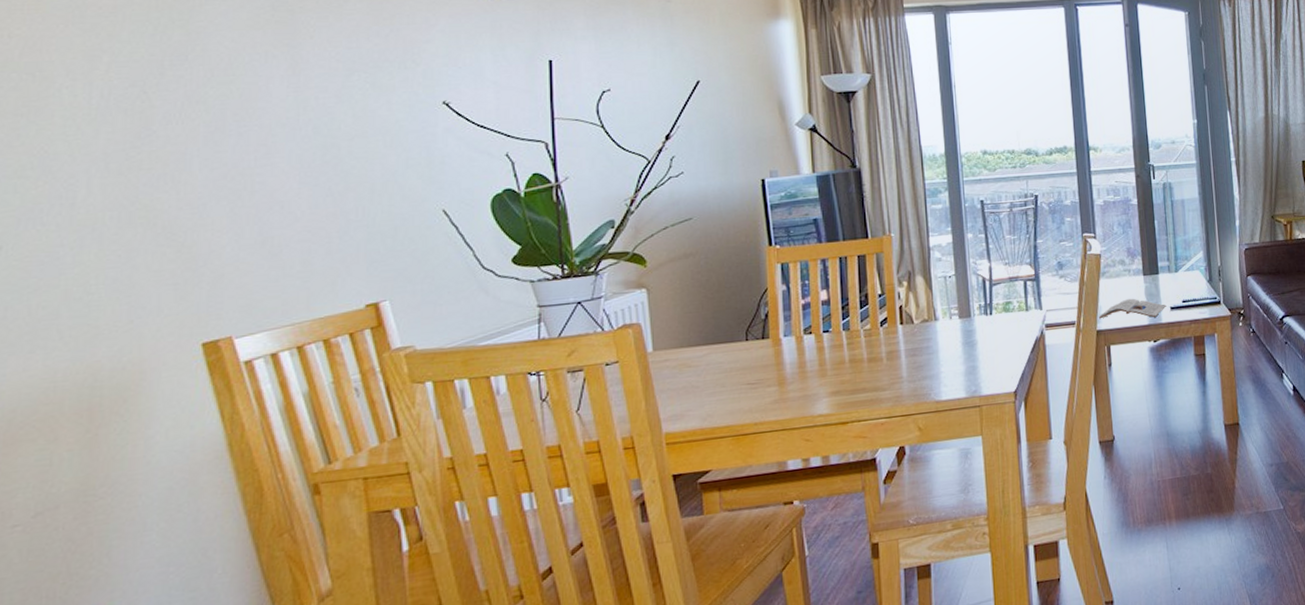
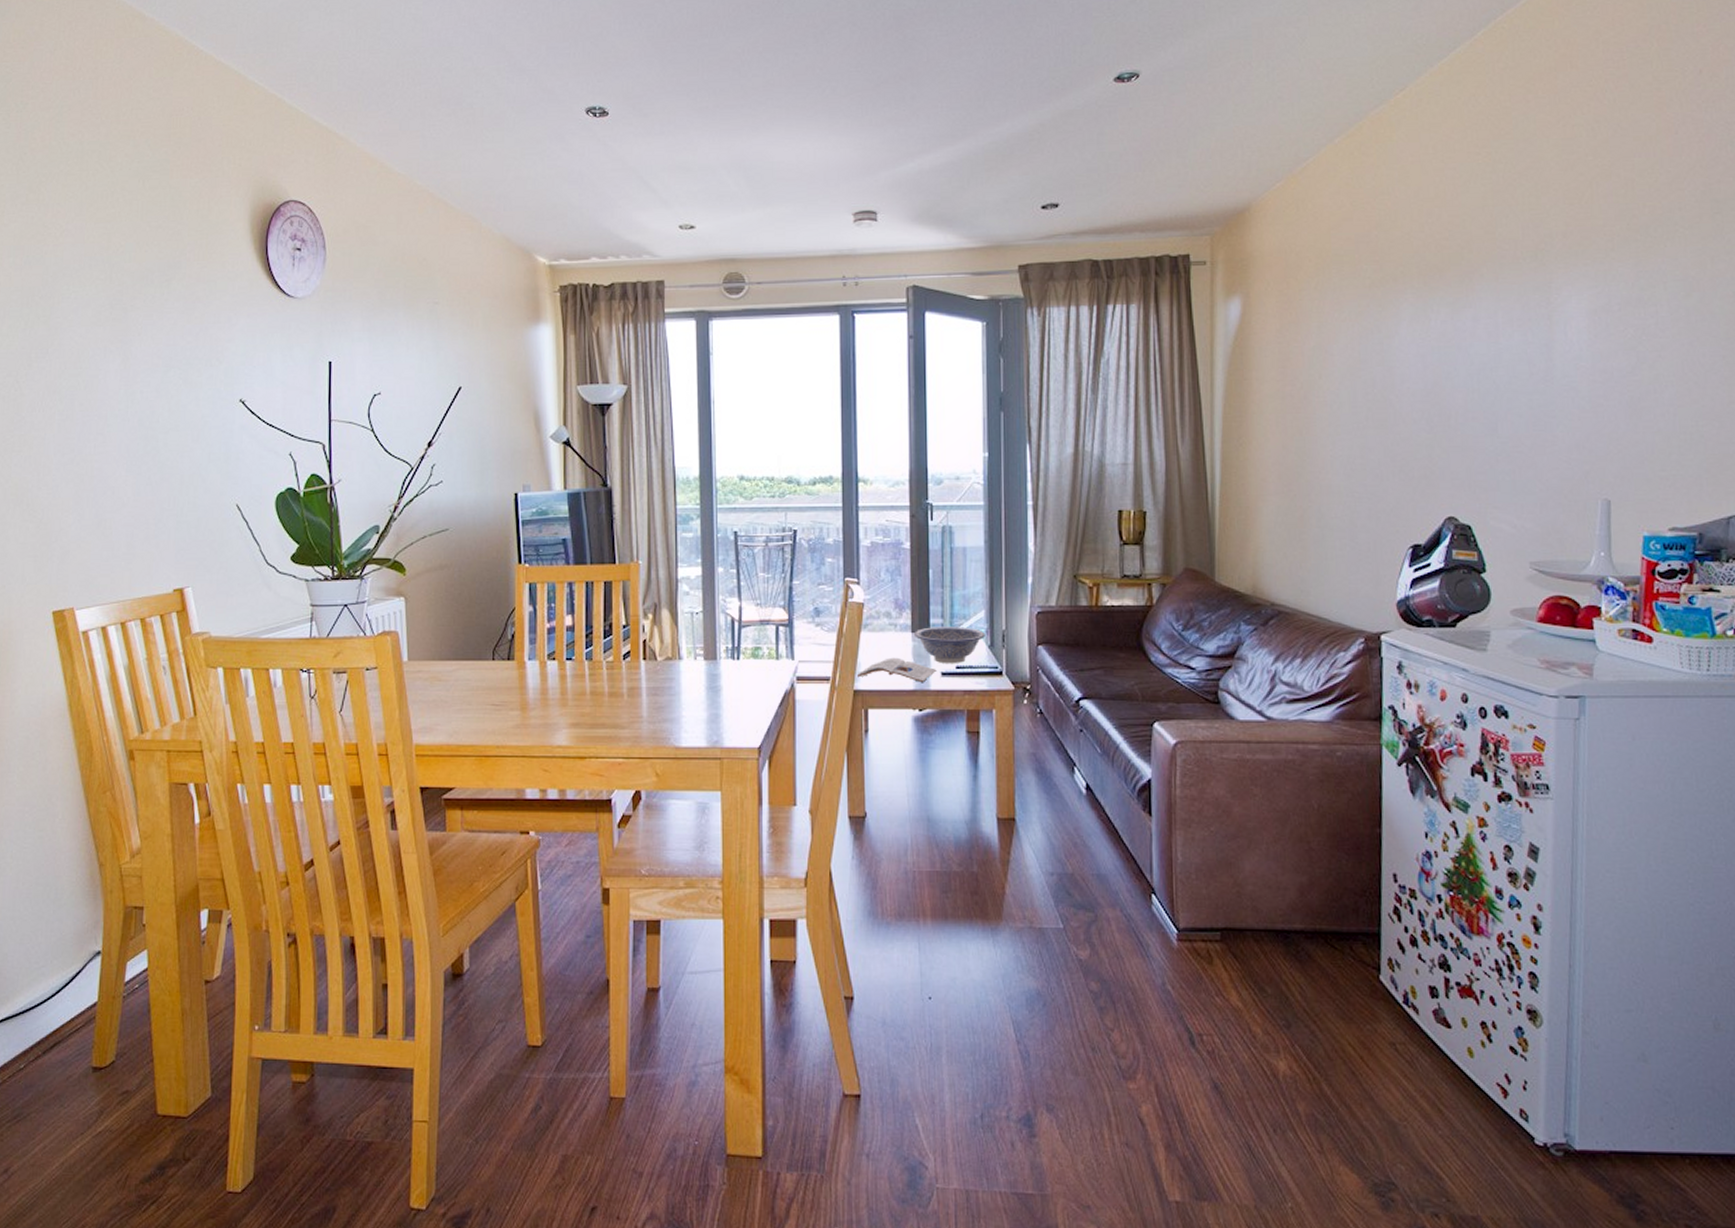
decorative bowl: none [1146,266,1205,299] -> present [914,627,985,663]

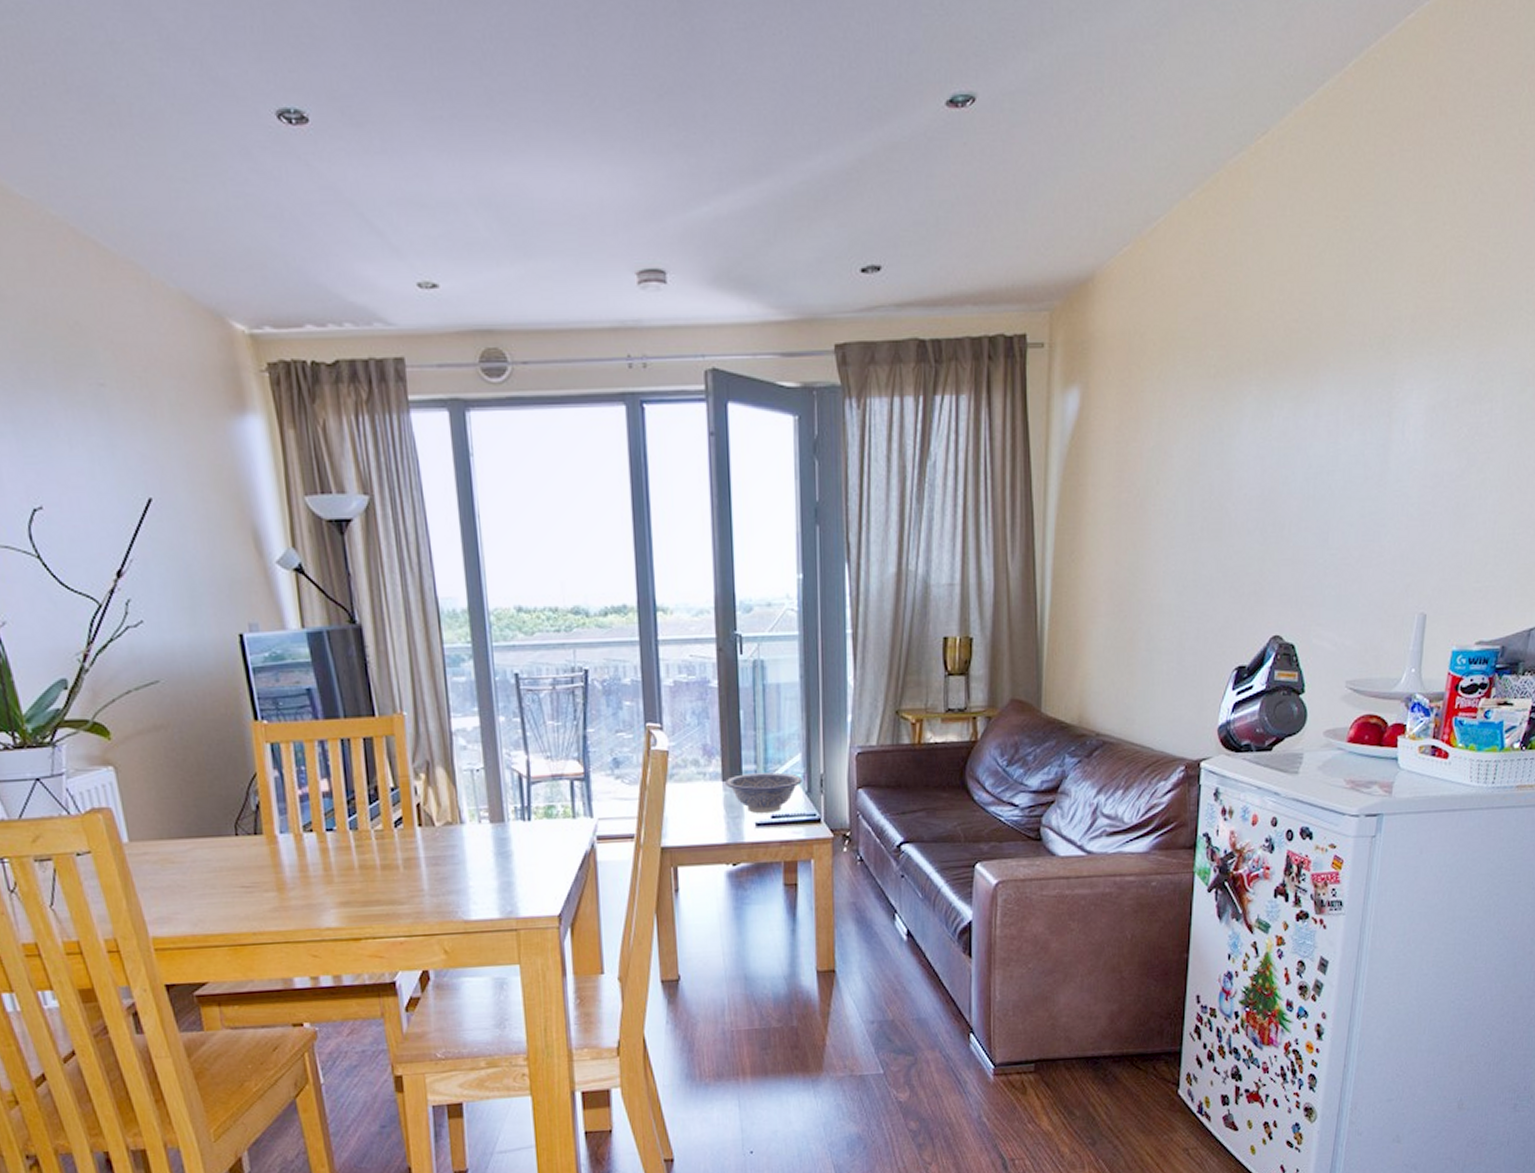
magazine: present [856,657,937,682] -> none [663,809,751,835]

